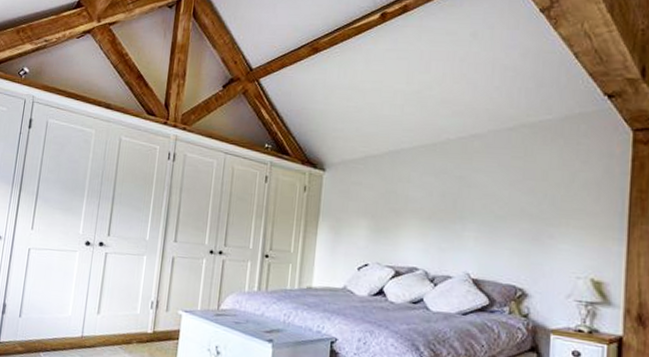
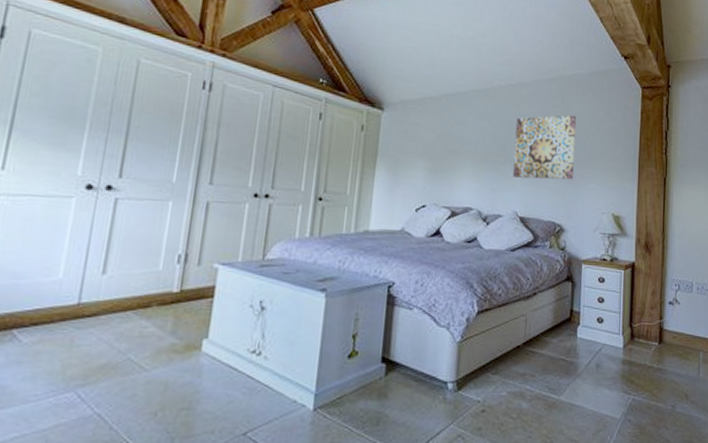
wall art: none [464,166,542,240] -> present [513,115,576,180]

